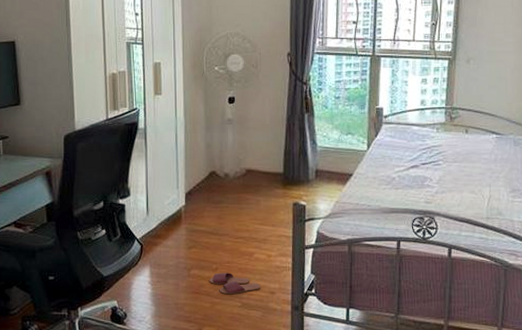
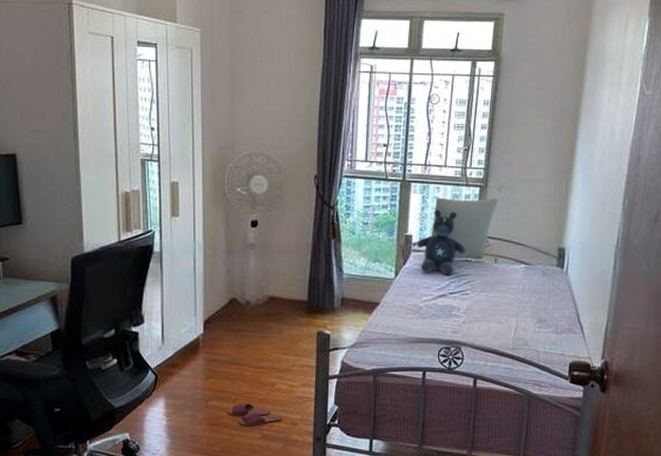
stuffed bear: none [387,83,437,147] -> present [416,210,466,275]
pillow: none [395,70,467,133] -> present [424,197,498,261]

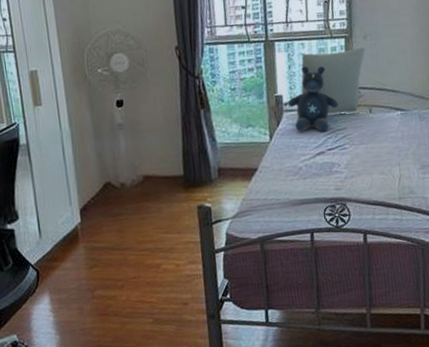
slippers: present [228,404,282,426] -> none [116,288,173,312]

